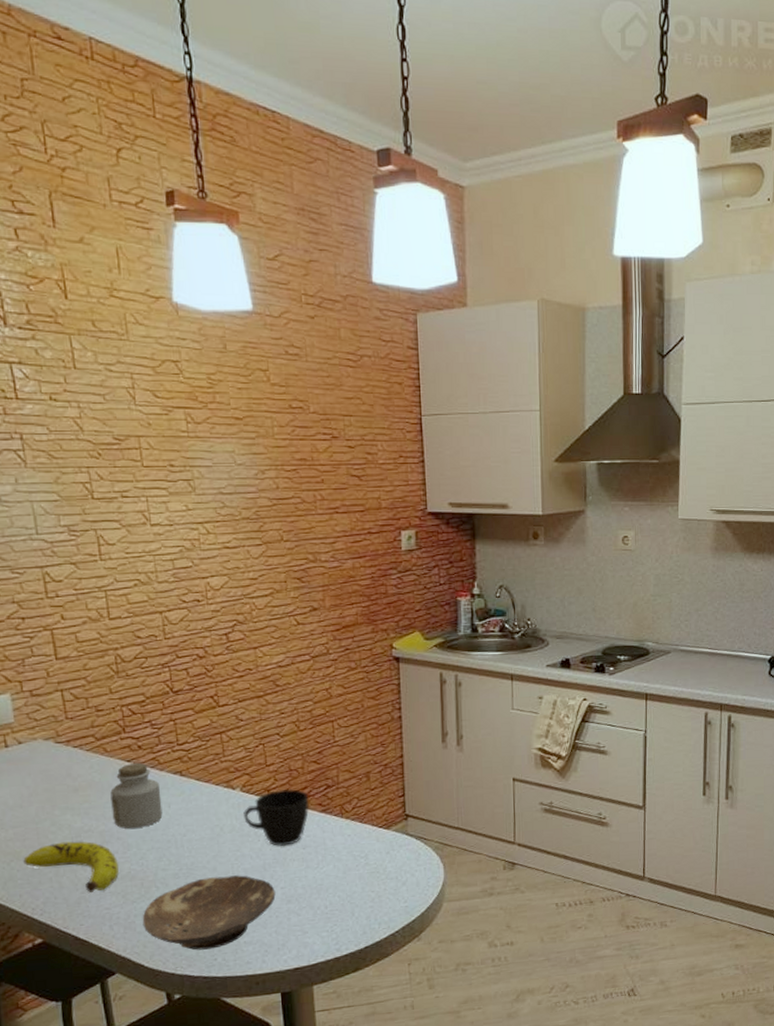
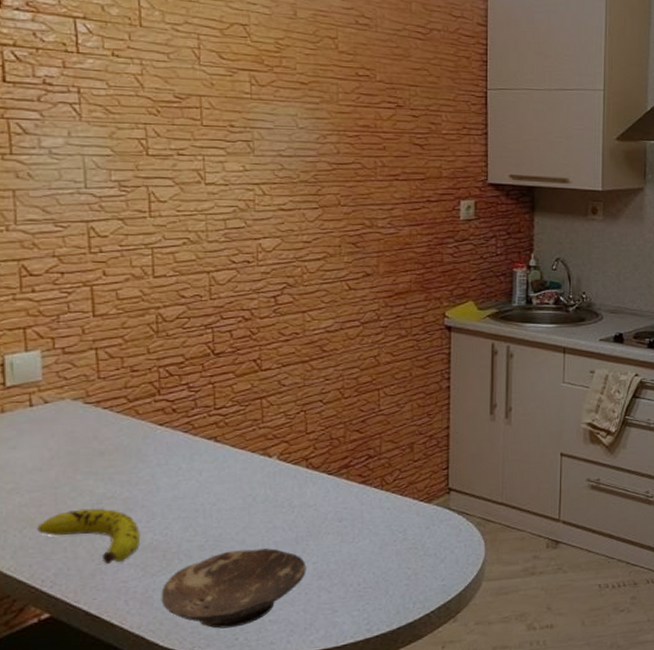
jar: present [110,763,163,829] -> none [138,427,193,496]
cup: present [243,789,310,847] -> none [279,459,349,519]

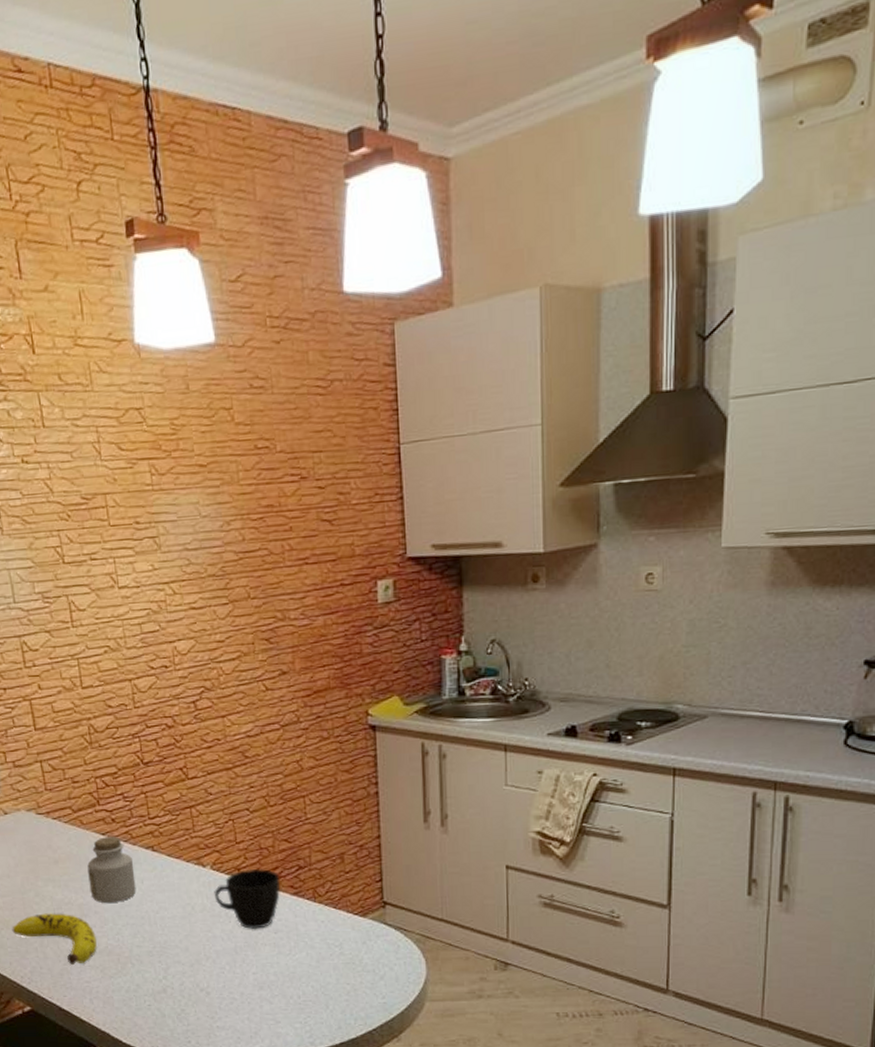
jar: none [138,427,193,496] -> present [87,837,137,903]
bowl: present [161,548,306,629] -> none [119,957,248,1031]
cup: none [279,459,349,519] -> present [214,869,281,930]

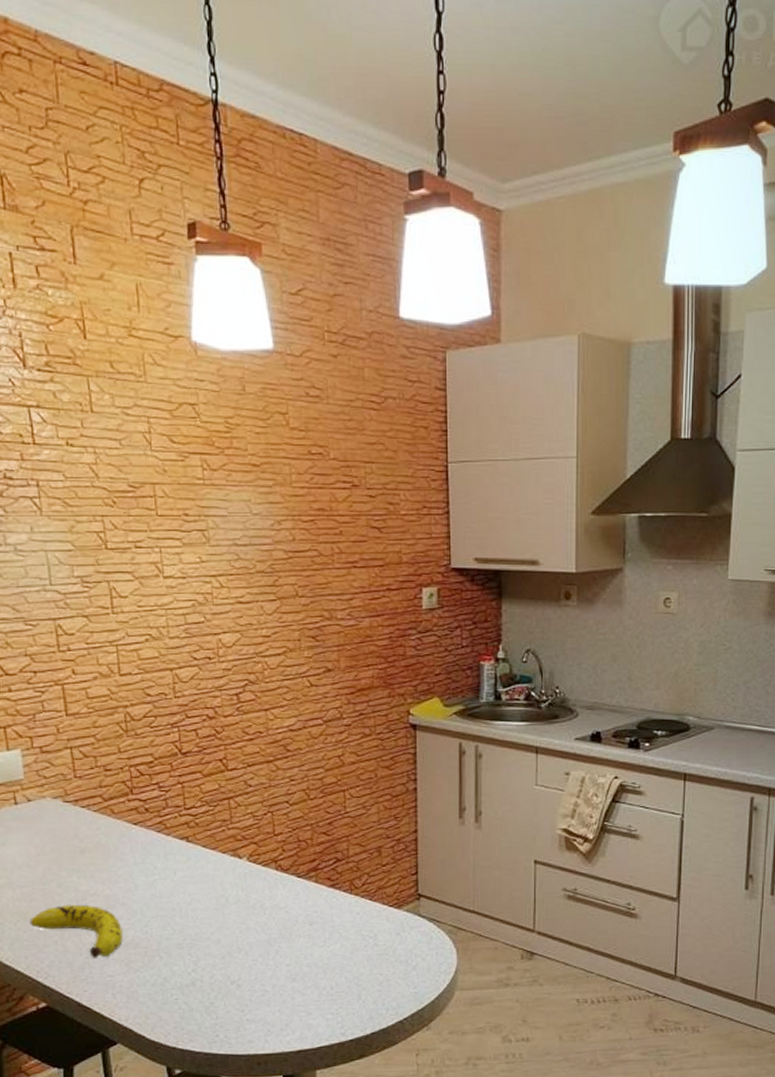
jar: present [87,837,137,903] -> none [116,827,168,894]
cup: present [214,869,281,930] -> none [249,861,318,922]

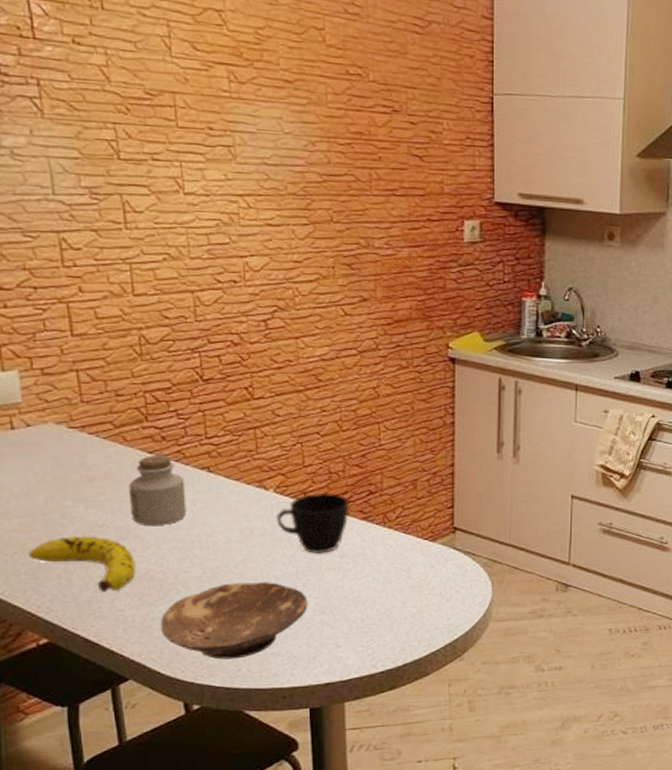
jar: none [116,827,168,894] -> present [129,456,187,525]
bowl: none [145,949,280,1025] -> present [160,582,308,659]
cup: none [249,861,318,922] -> present [276,493,350,555]

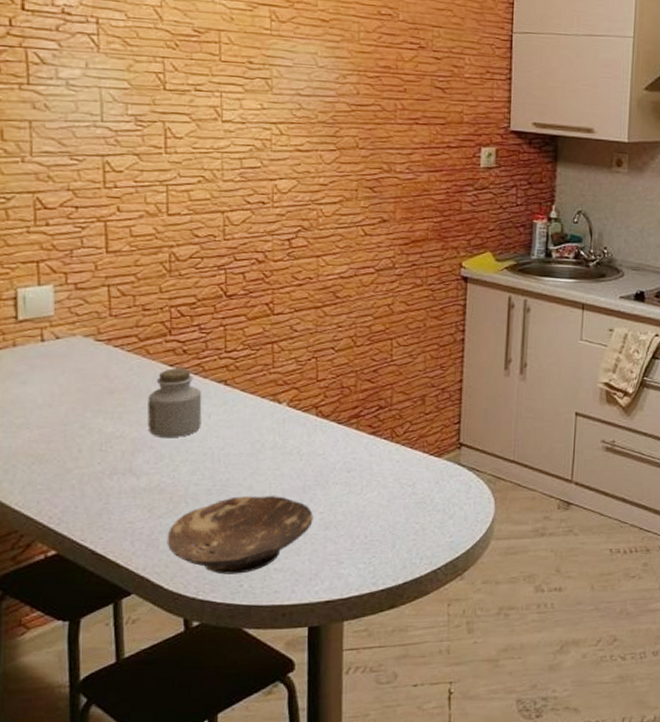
fruit: present [28,536,136,592] -> none [46,447,148,504]
cup: present [276,493,350,555] -> none [287,408,359,469]

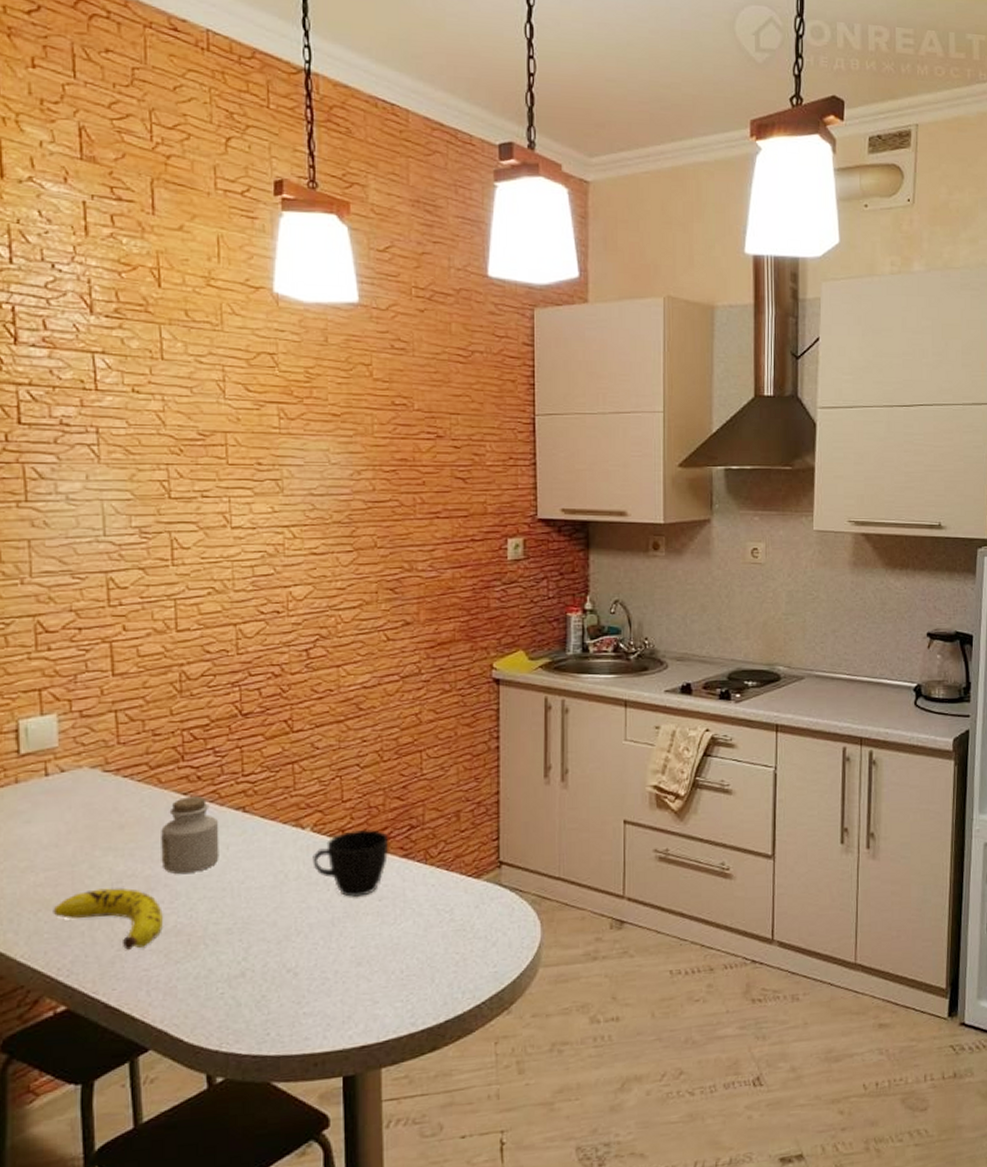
fruit: none [46,447,148,504] -> present [53,887,163,950]
bowl: present [167,496,313,575] -> none [185,931,344,1023]
cup: none [287,408,359,469] -> present [313,829,389,898]

